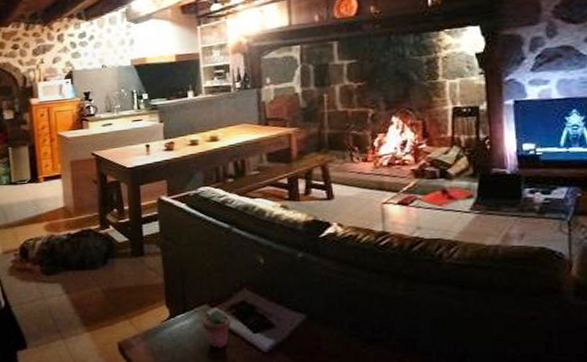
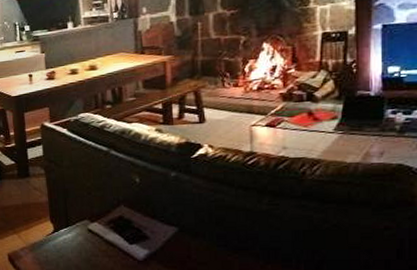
potted succulent: present [203,309,231,348] -> none [84,223,109,258]

